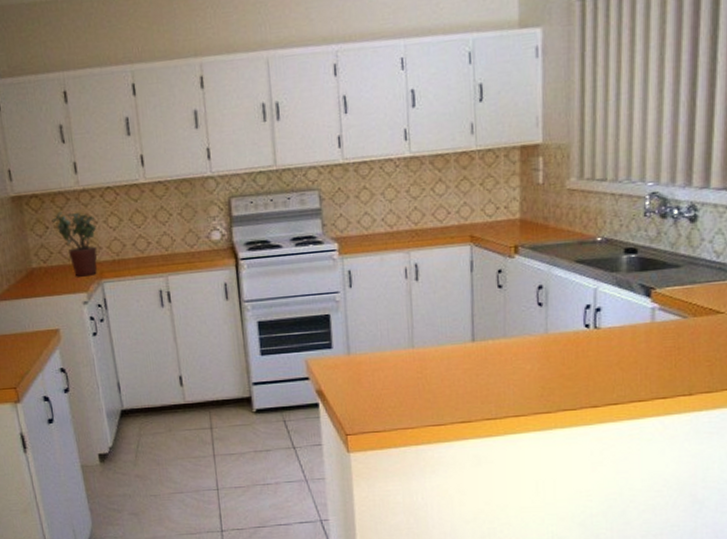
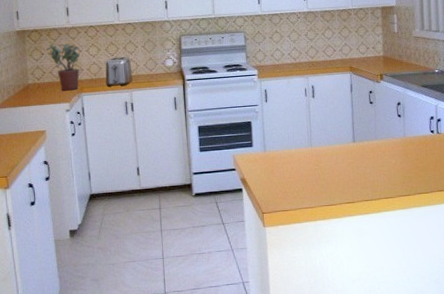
toaster: none [130,228,168,270] -> present [105,56,133,87]

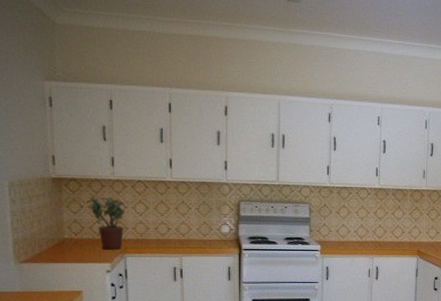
toaster: present [105,56,133,87] -> none [153,217,184,251]

